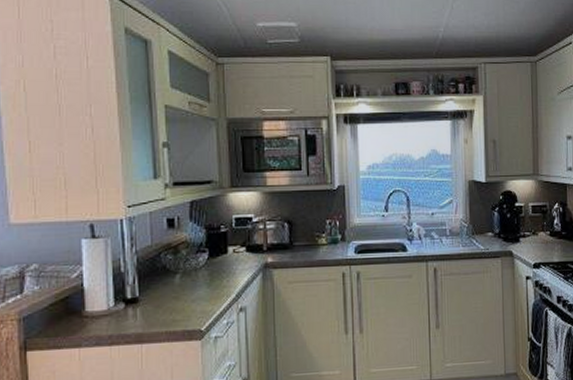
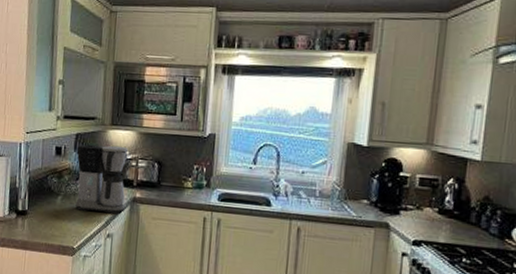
coffee maker: none [194,210,258,287] -> present [75,144,129,214]

